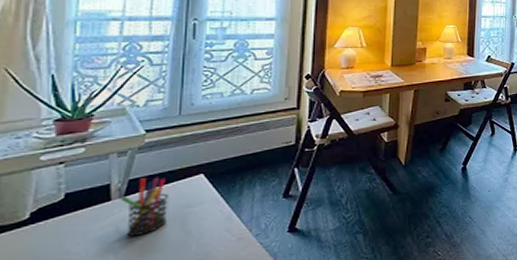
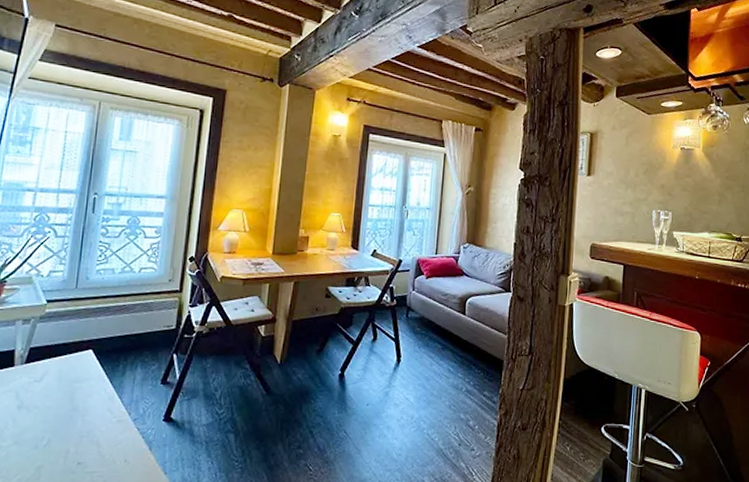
pen holder: present [120,177,168,237] -> none [22,347,61,405]

